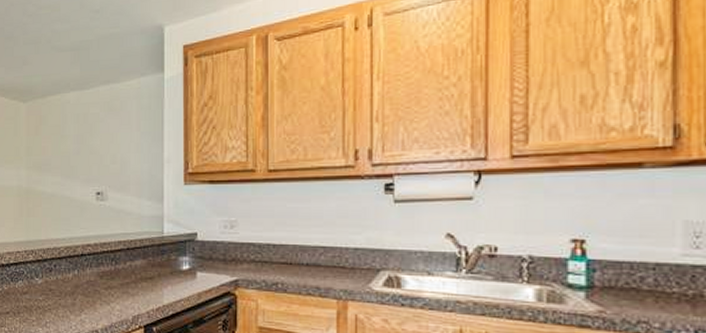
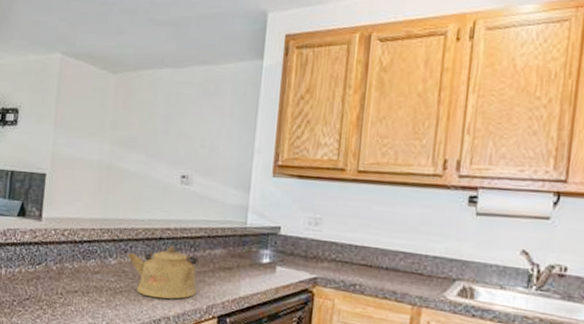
kettle: none [52,261,122,313] -> present [127,246,199,299]

